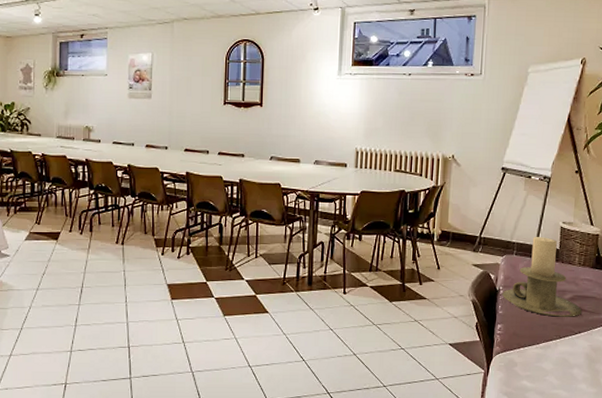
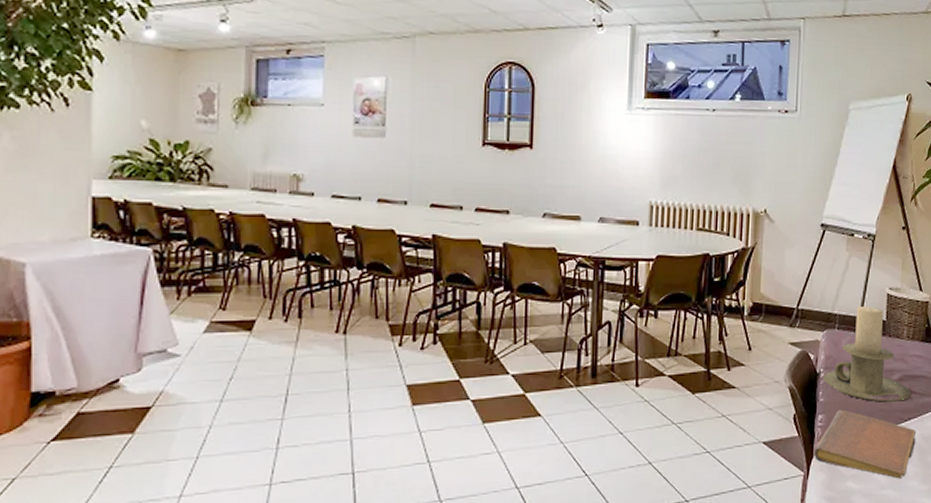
notebook: none [493,321,586,382] -> present [813,409,917,479]

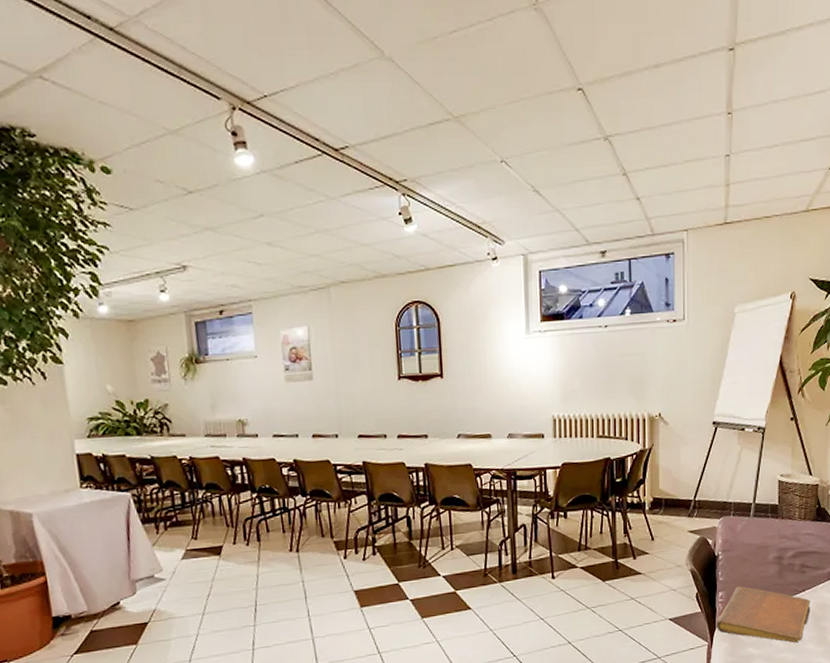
candle holder: present [823,307,911,402] -> none [722,493,805,577]

